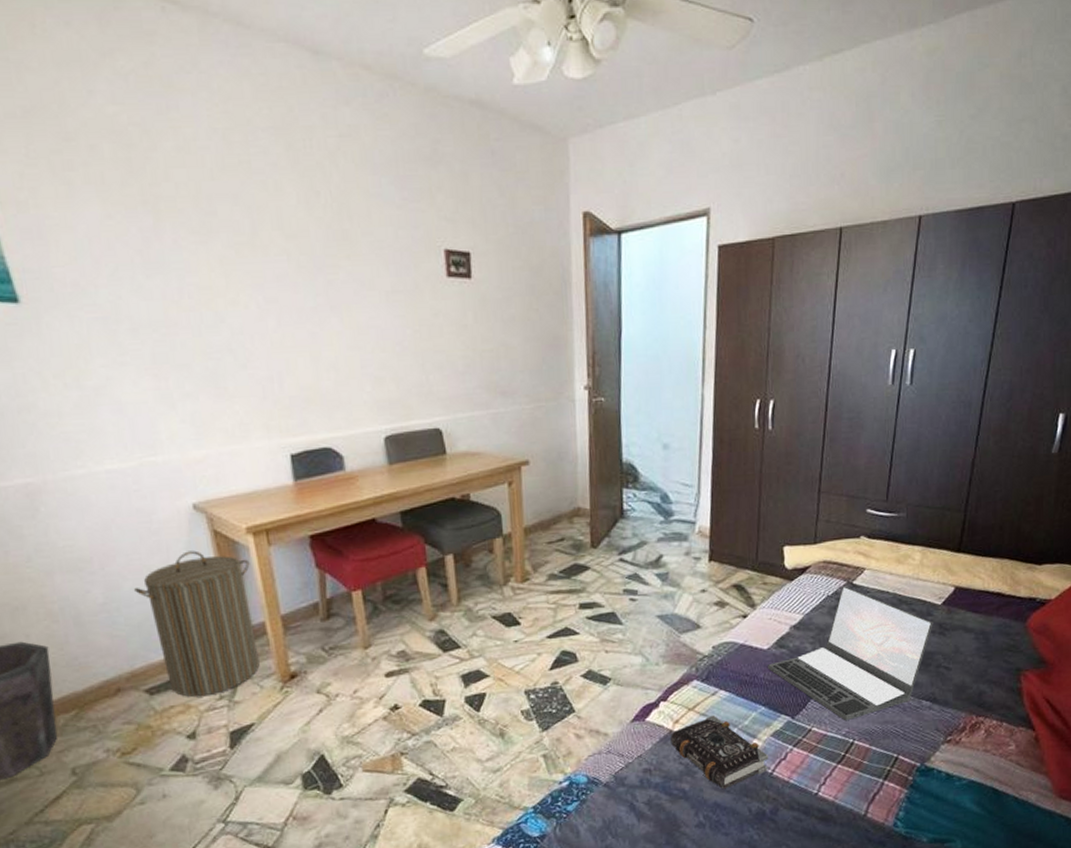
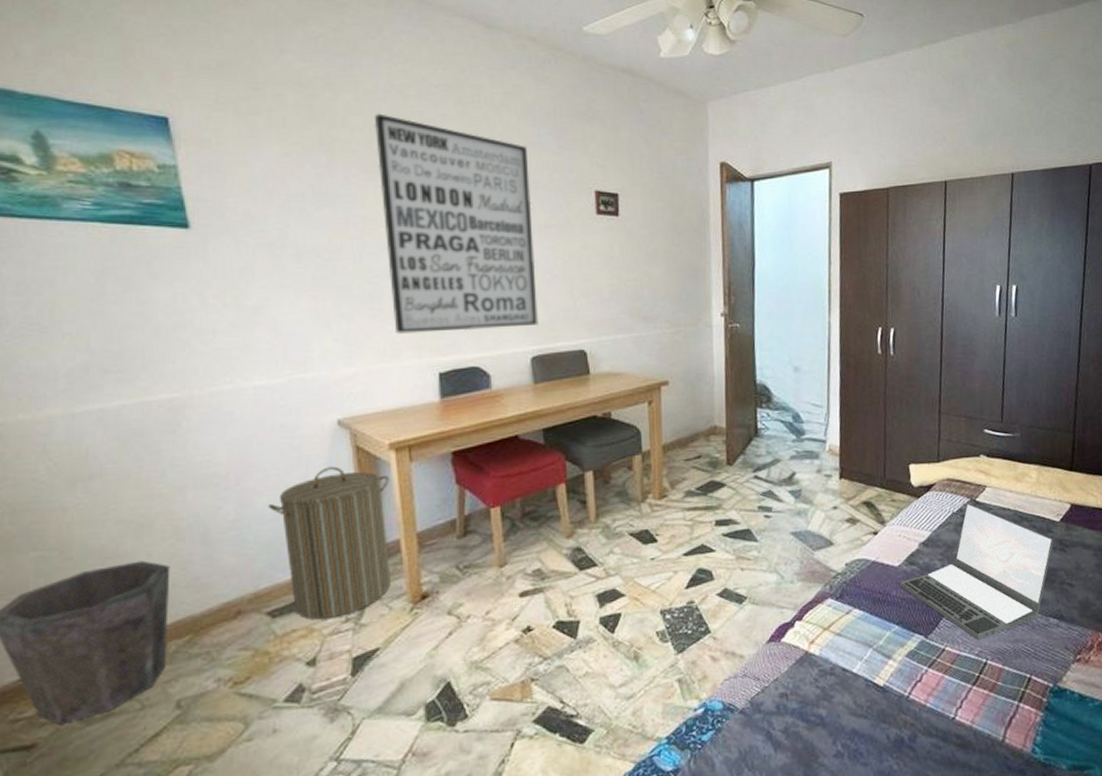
wall art: none [199,165,390,414] -> present [374,113,538,334]
book: present [671,714,769,790] -> none [806,634,905,715]

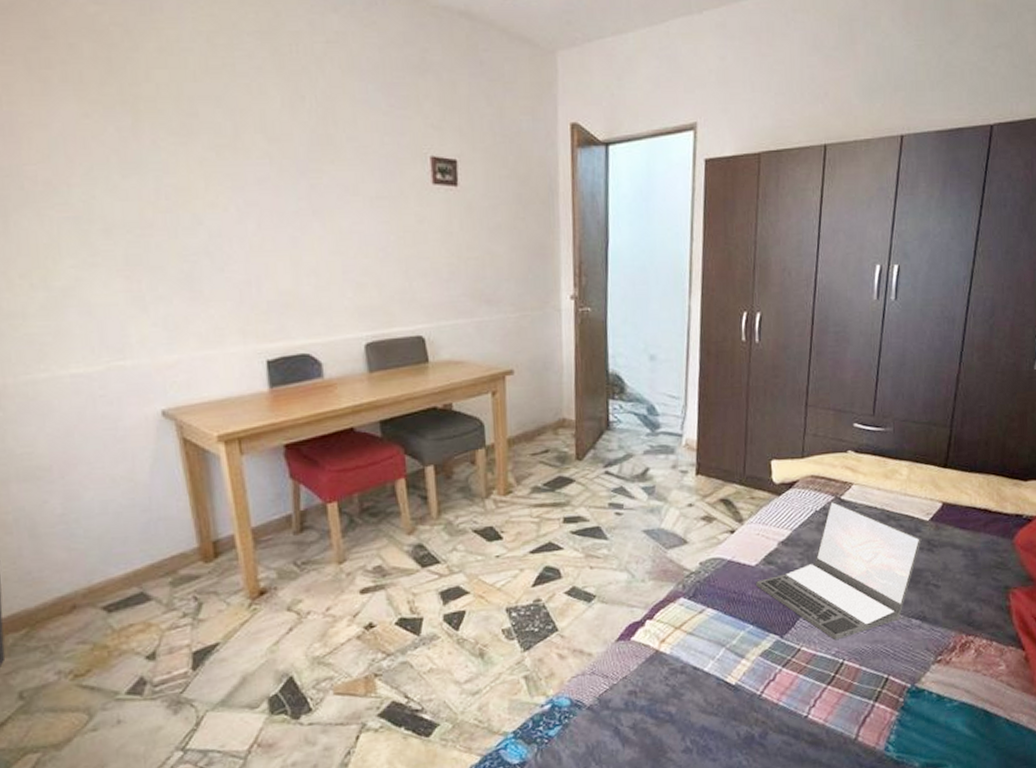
laundry hamper: present [267,466,391,620] -> none [94,459,227,615]
wall art: present [374,113,538,334] -> none [181,66,372,318]

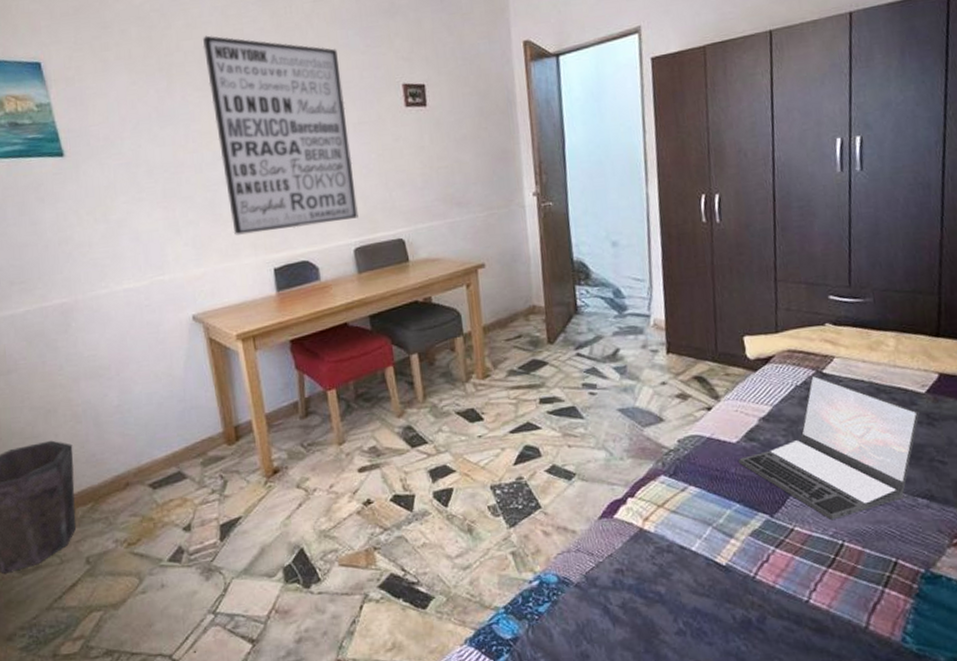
wall art: none [181,66,372,318] -> present [203,35,358,235]

